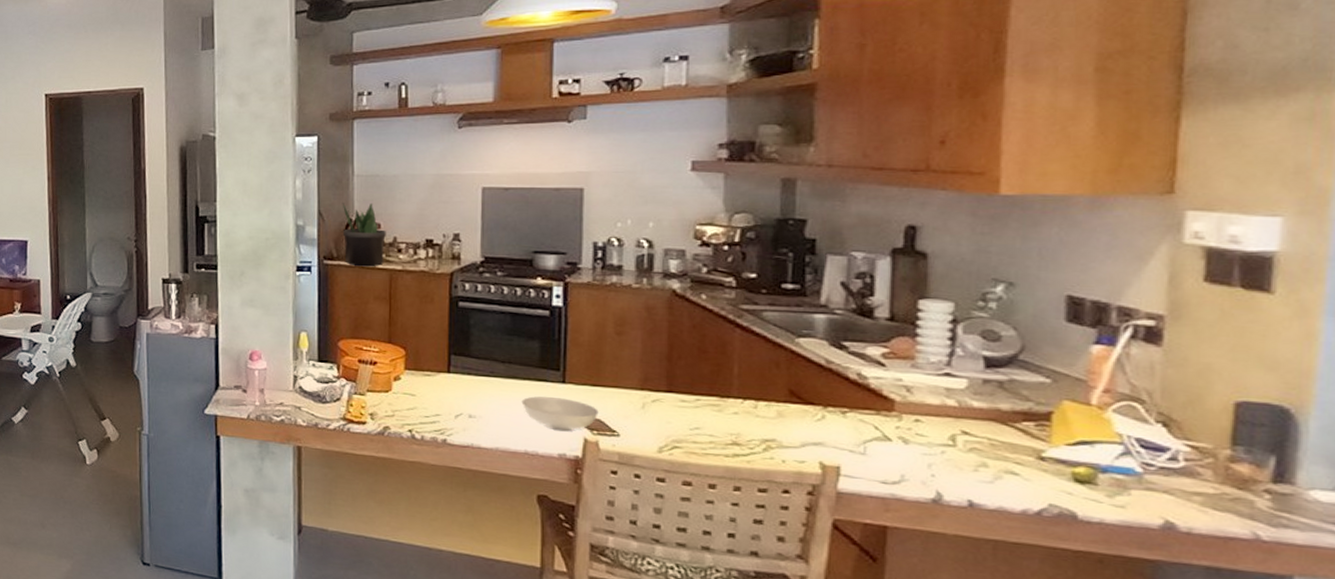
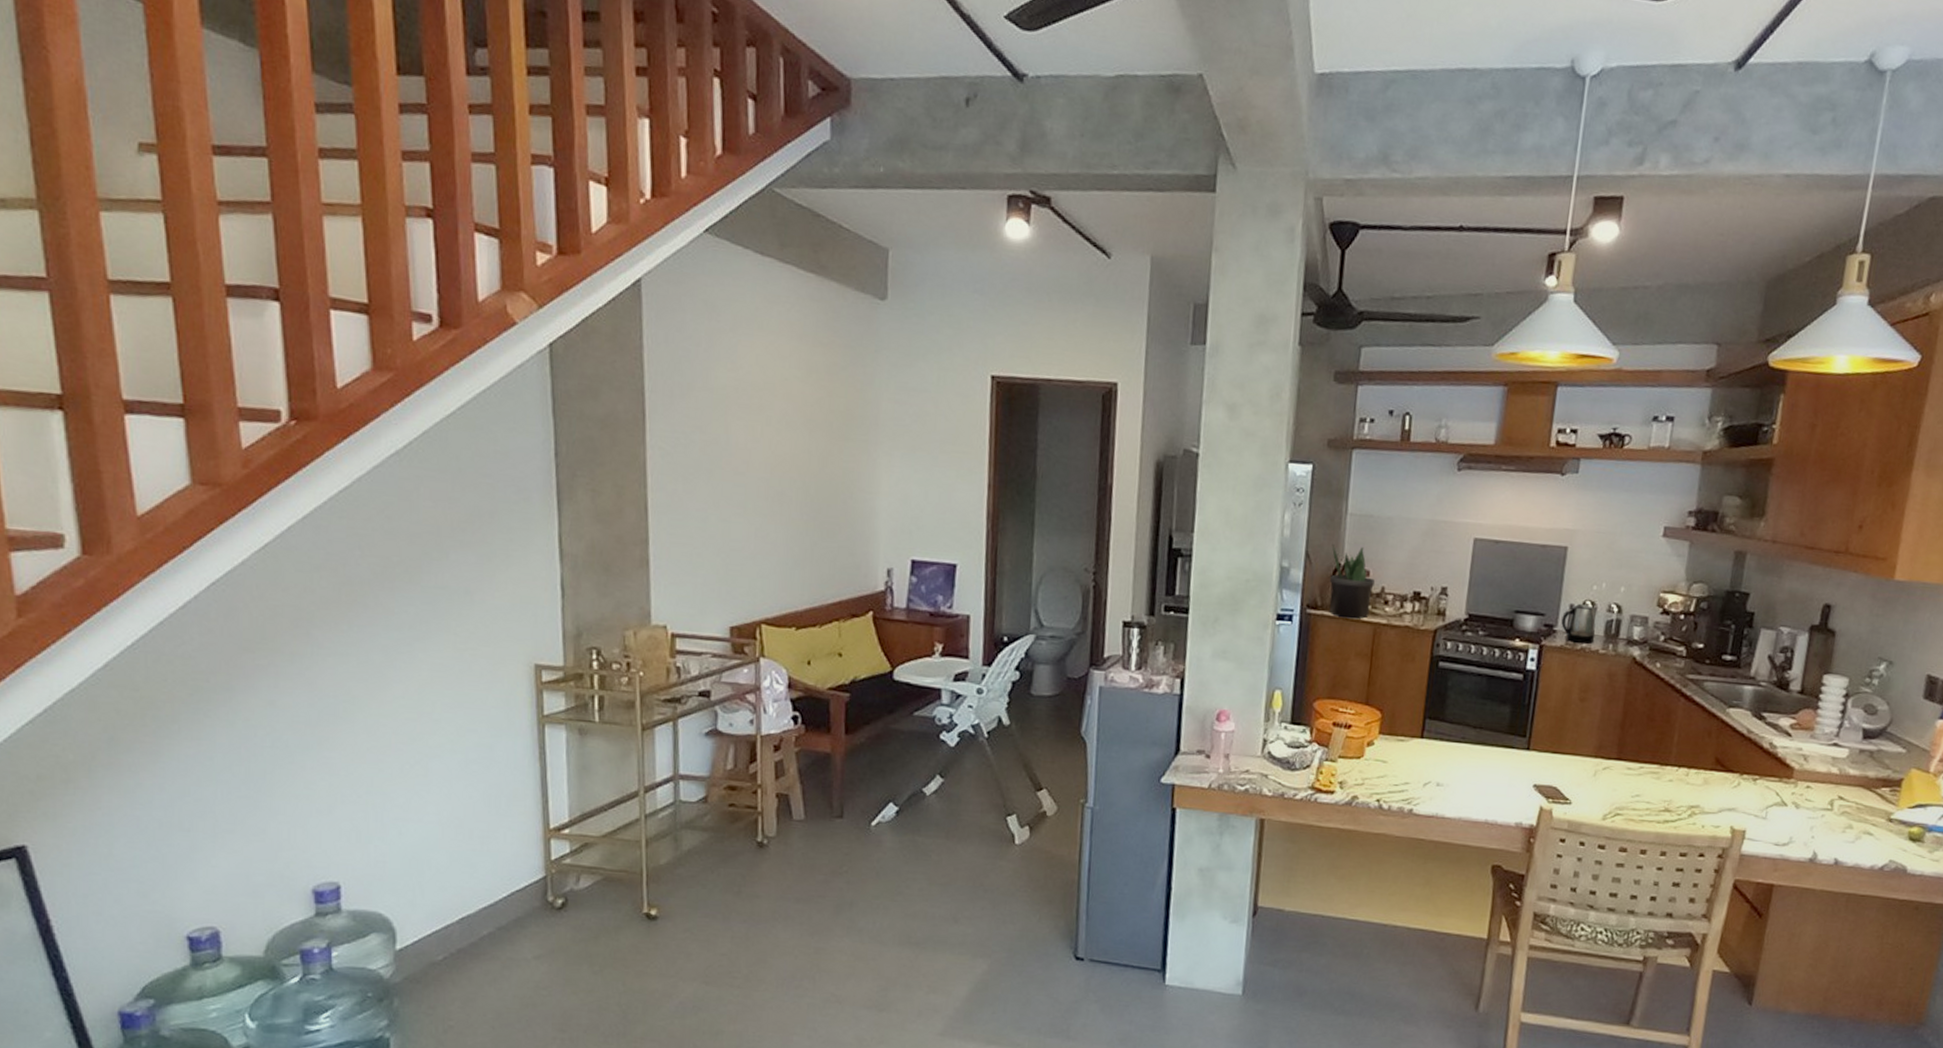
bowl: present [521,396,599,432] -> none [1487,763,1556,800]
kettle: none [585,242,626,279] -> present [1561,604,1598,644]

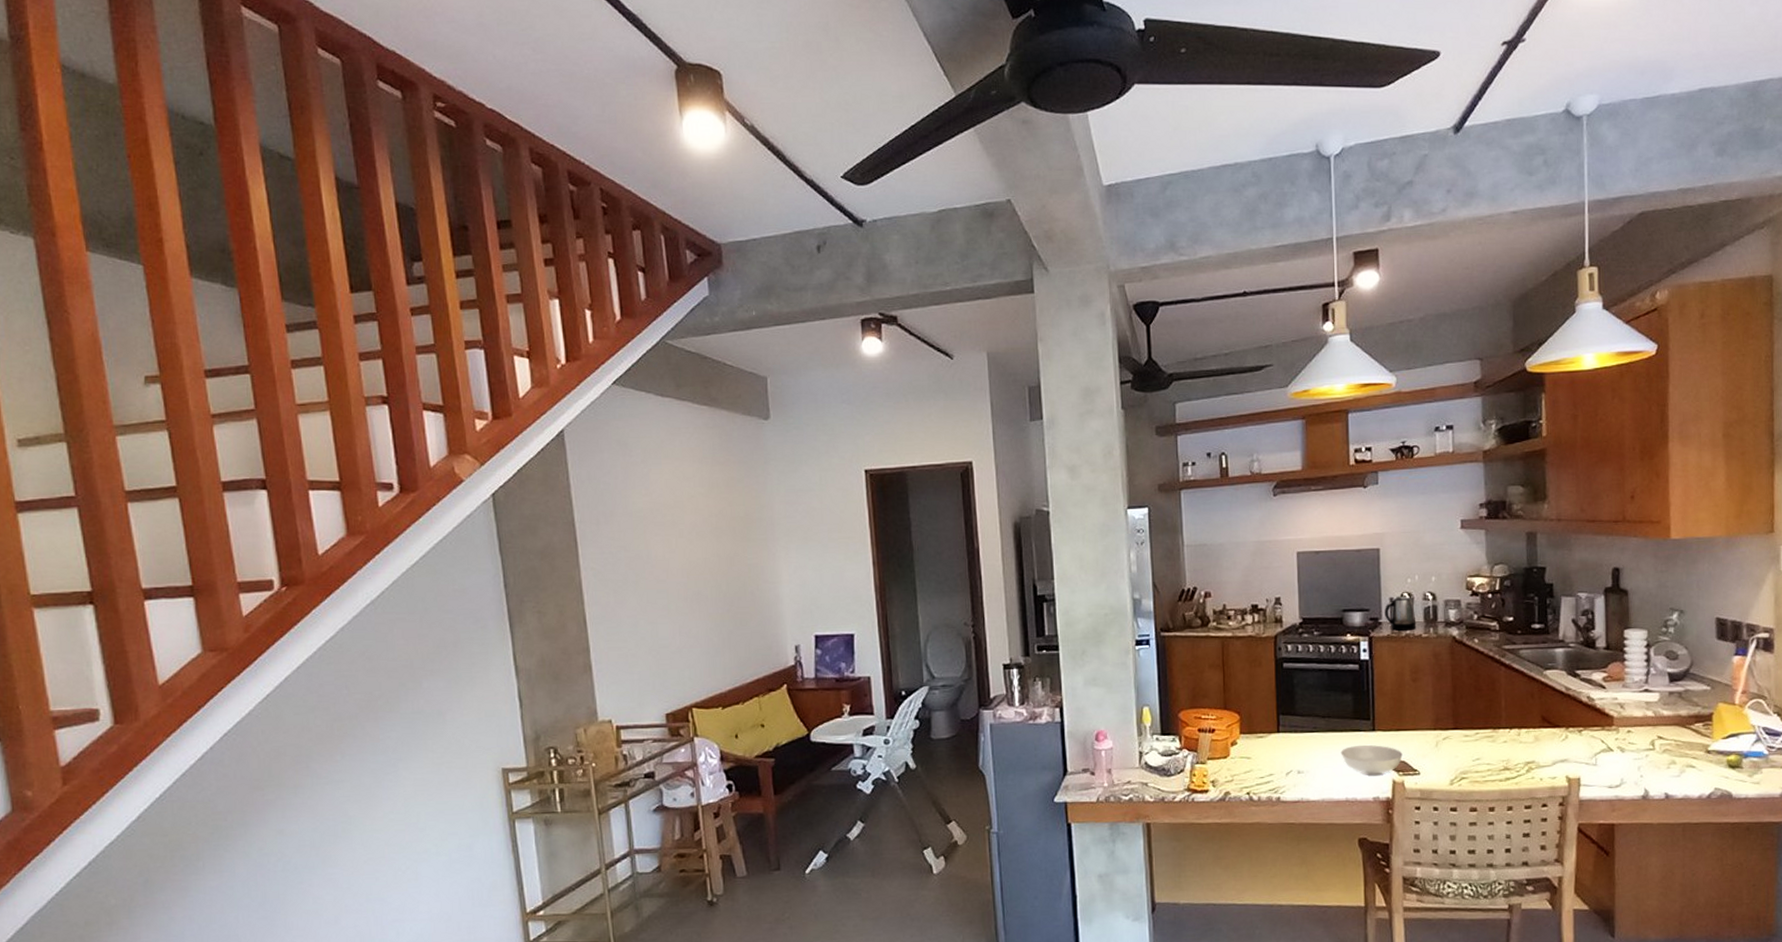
planter: present [1329,544,1375,619] -> none [1174,572,1216,635]
bowl: none [1487,763,1556,800] -> present [1341,745,1403,776]

